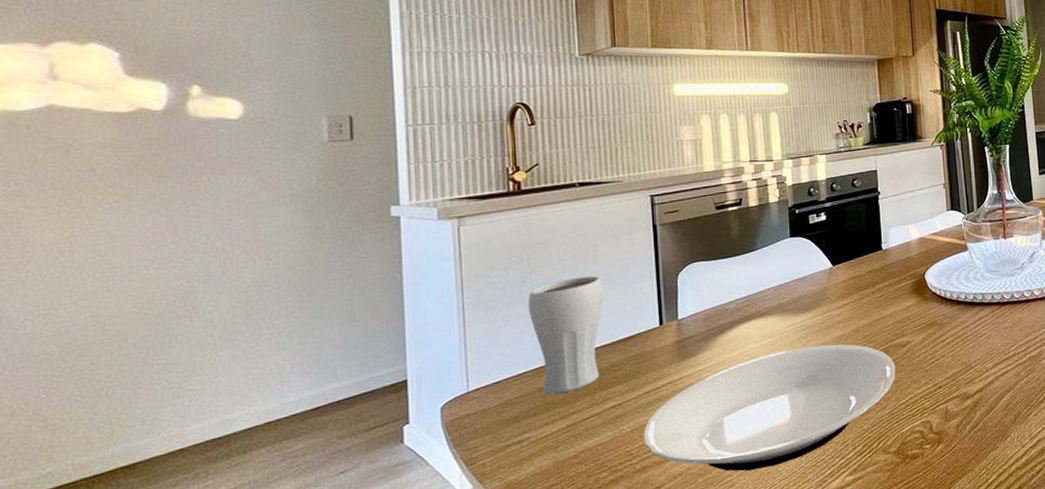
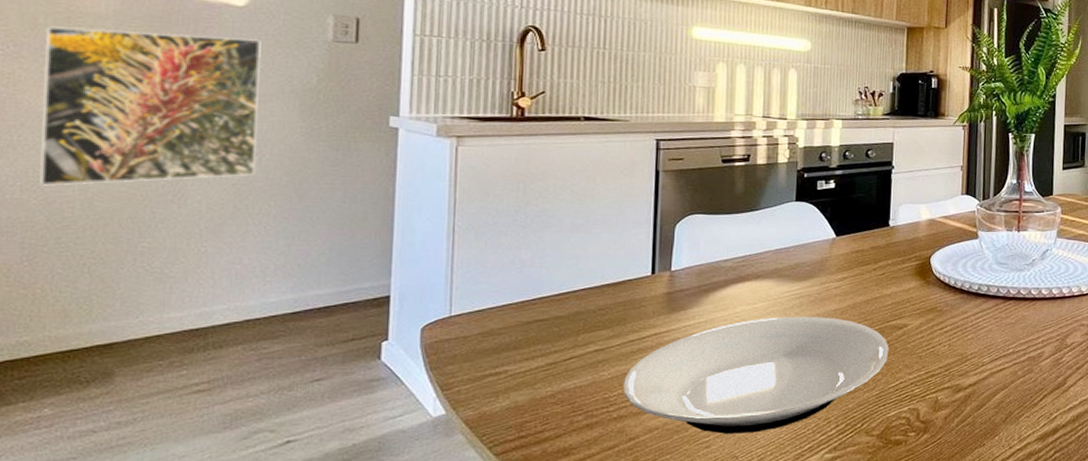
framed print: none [45,147,263,318] -> present [38,26,262,186]
drinking glass: present [527,276,604,395] -> none [519,214,599,331]

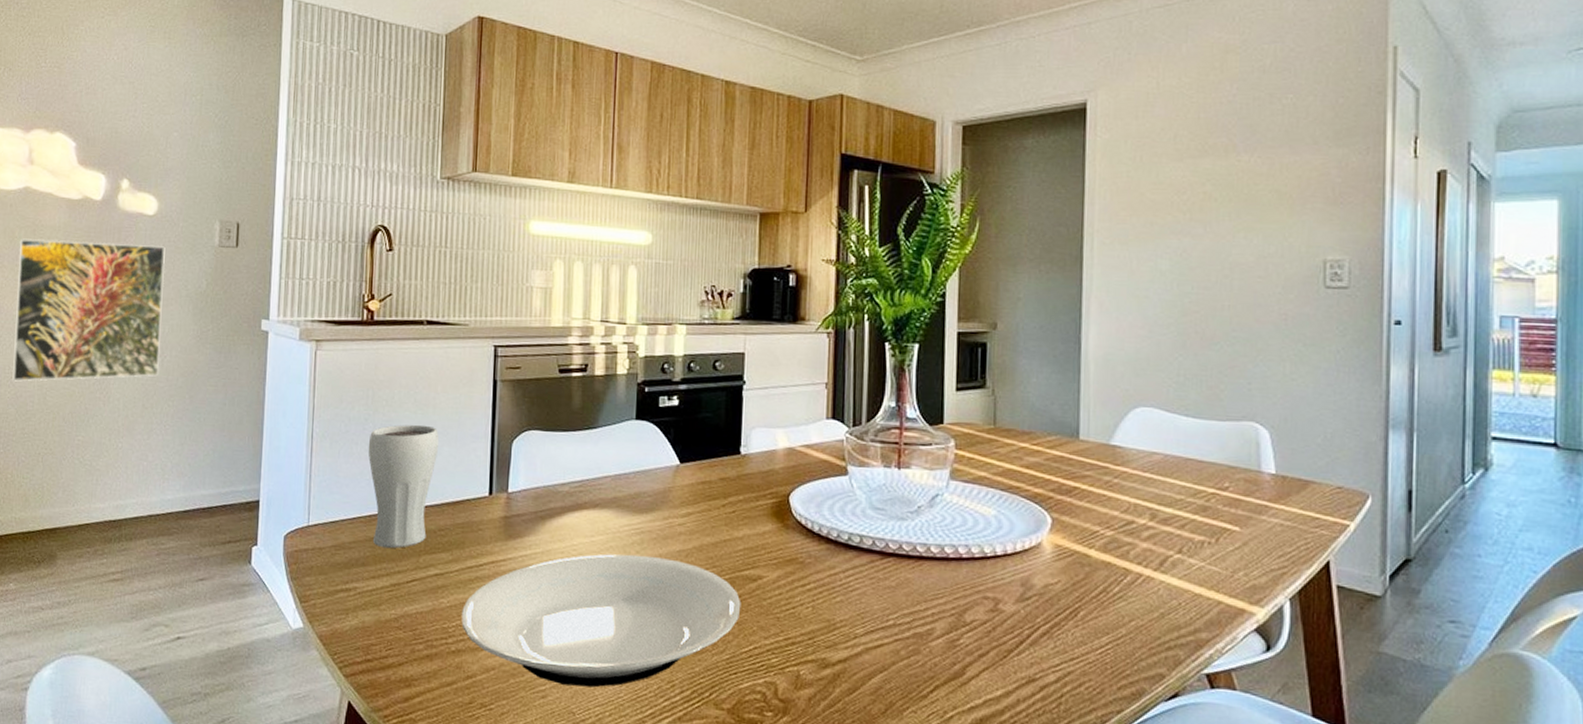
drinking glass: none [519,214,599,331] -> present [368,424,439,549]

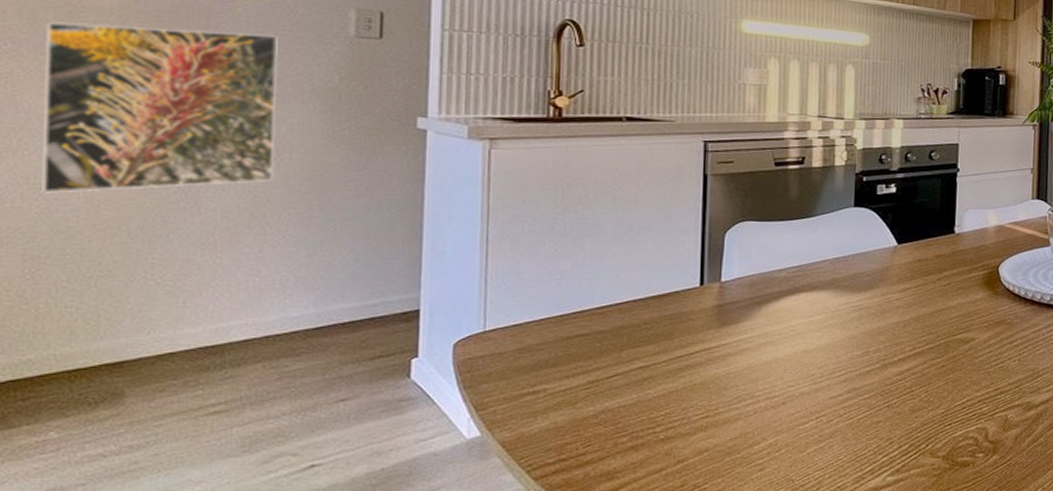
drinking glass: present [368,424,439,549] -> none [557,221,643,347]
plate: present [461,554,741,688] -> none [671,329,955,456]

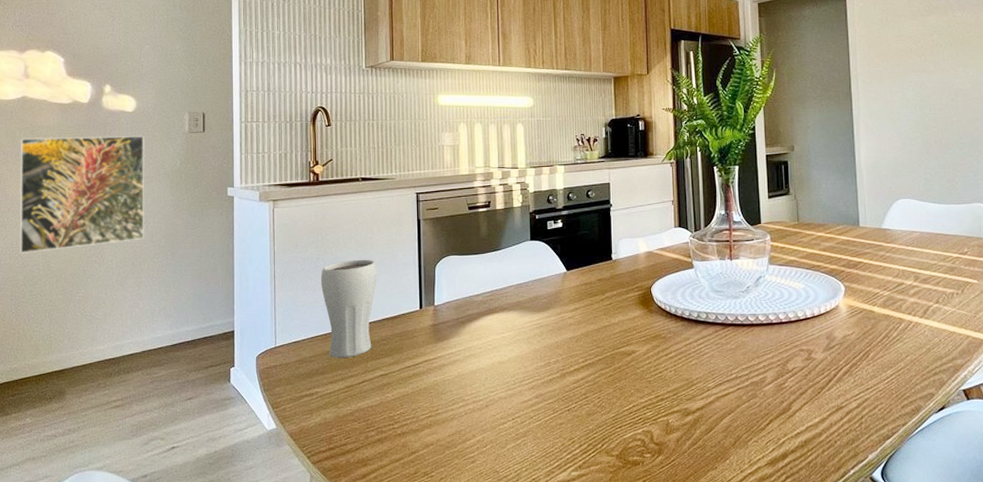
drinking glass: none [557,221,643,347] -> present [320,259,378,359]

